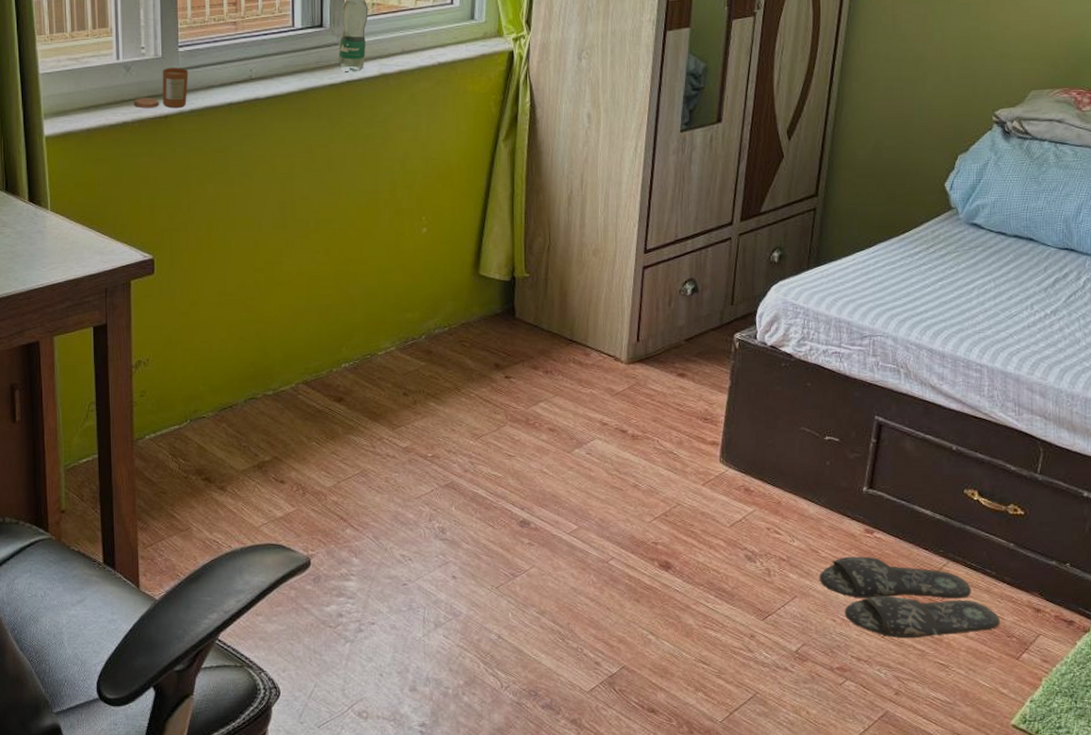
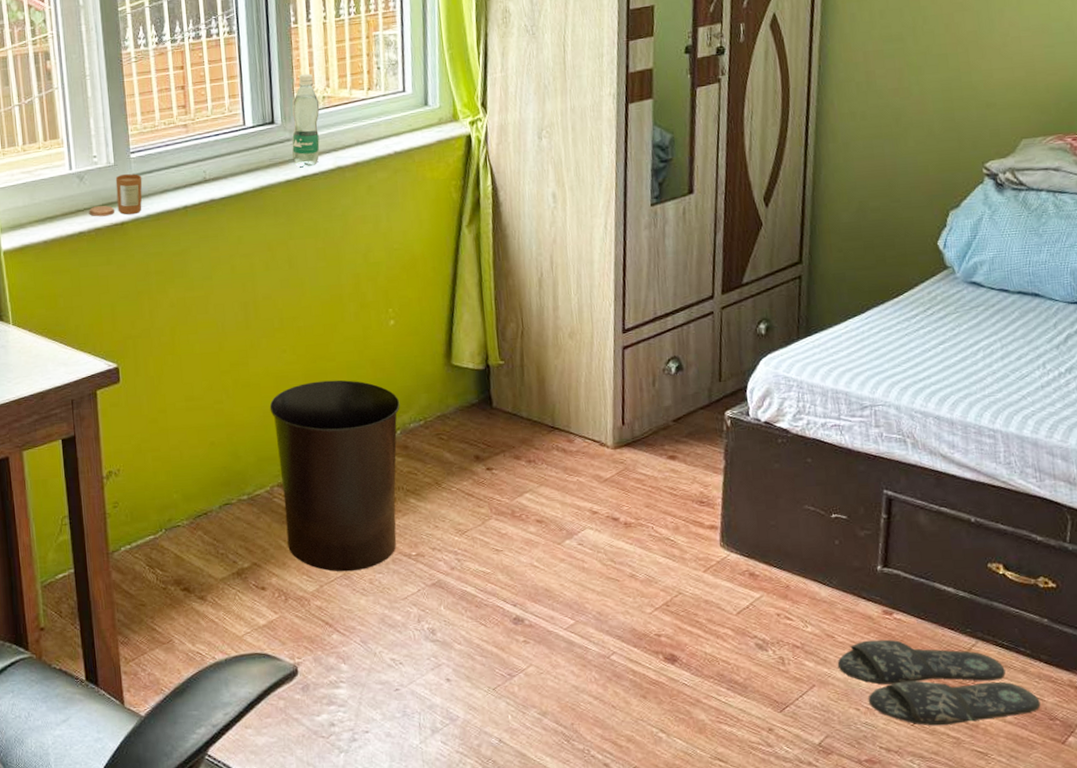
waste bin: none [300,283,427,470] -> present [269,380,400,572]

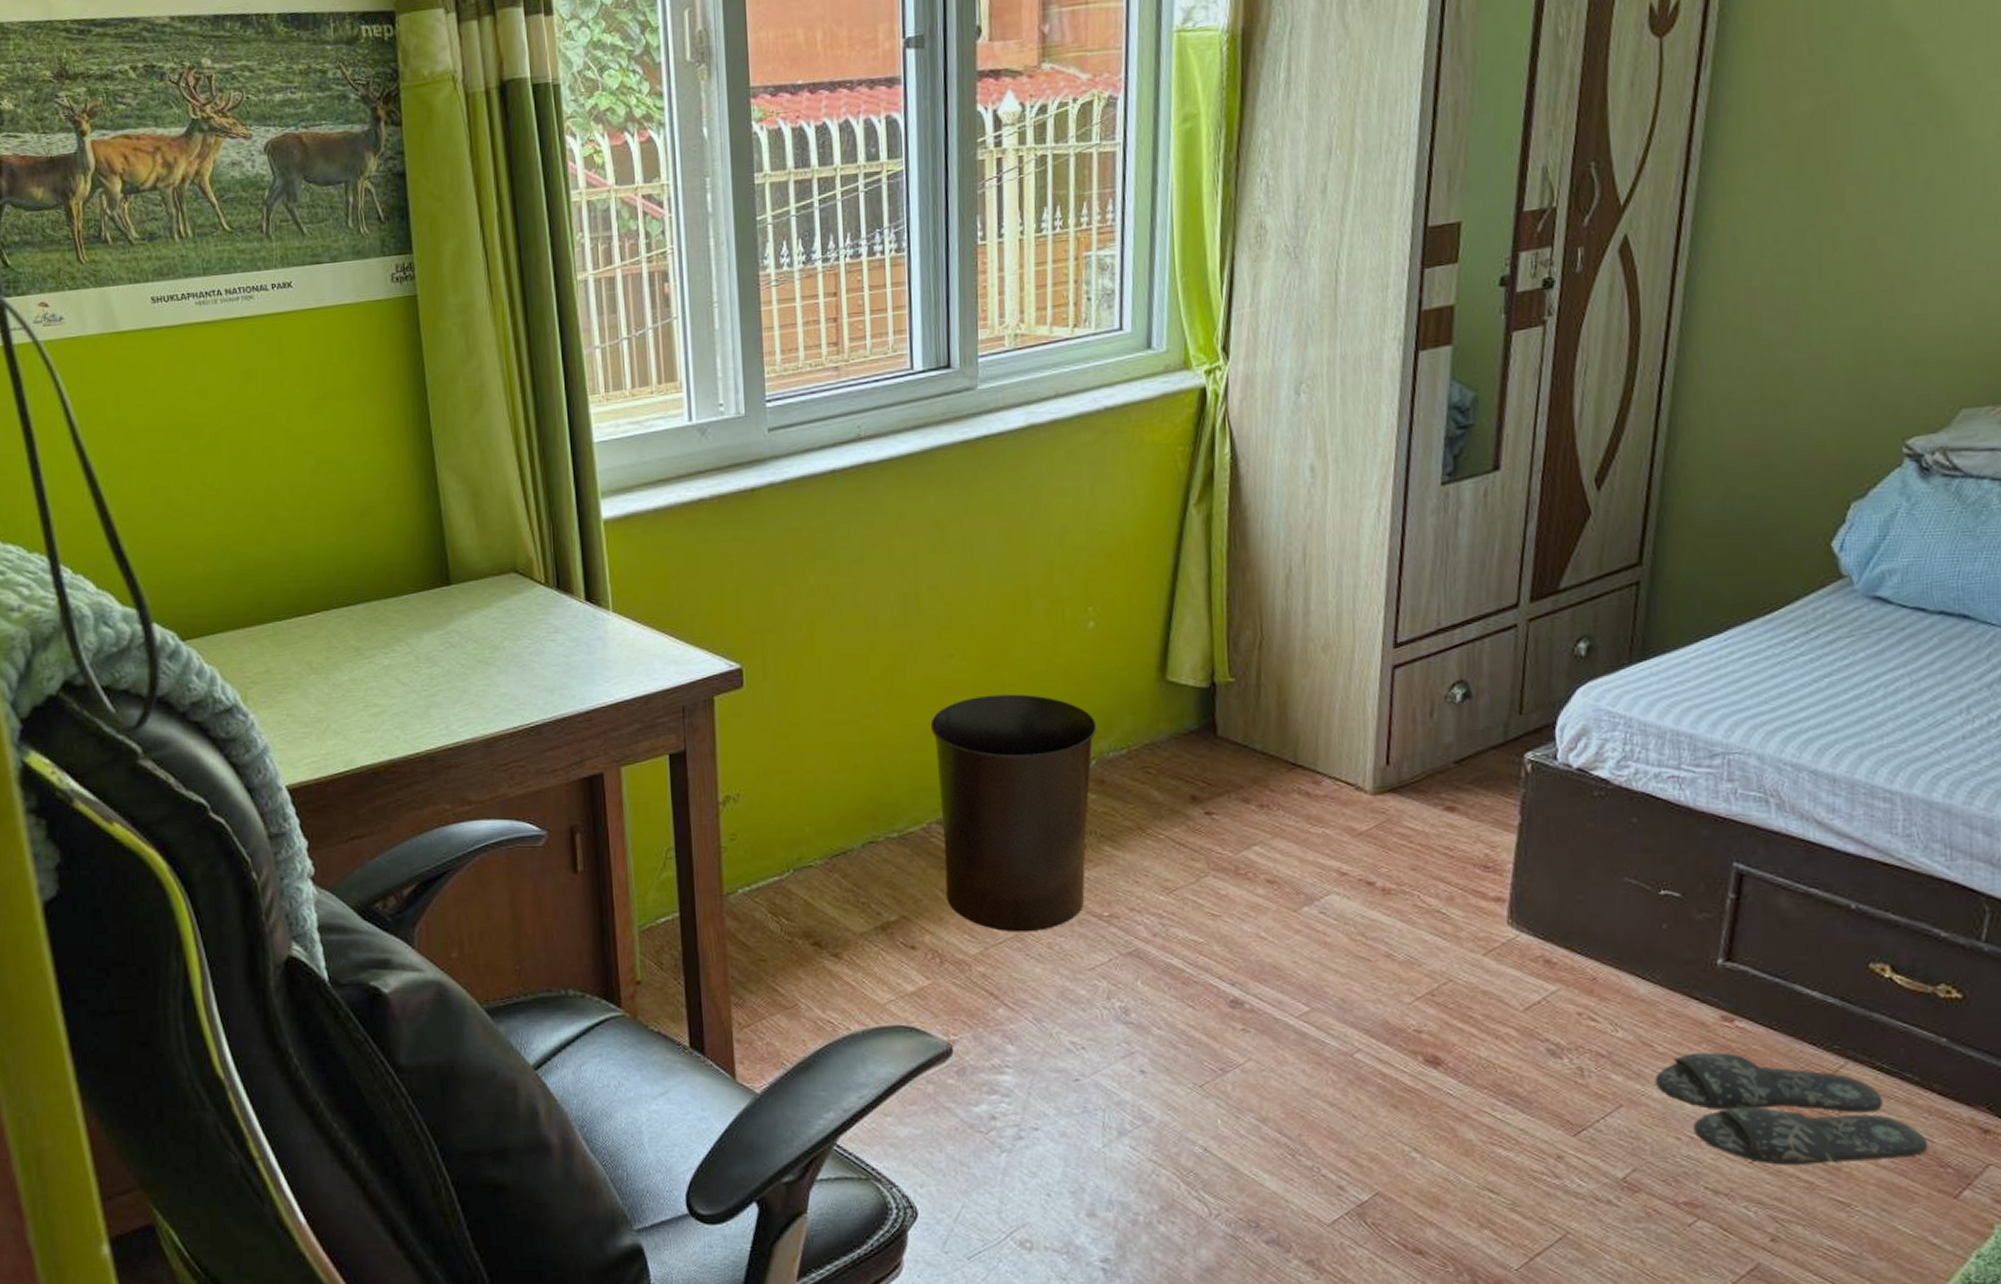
candle: present [89,174,143,217] -> none [711,427,780,481]
bottle: present [291,73,320,168] -> none [971,304,1010,425]

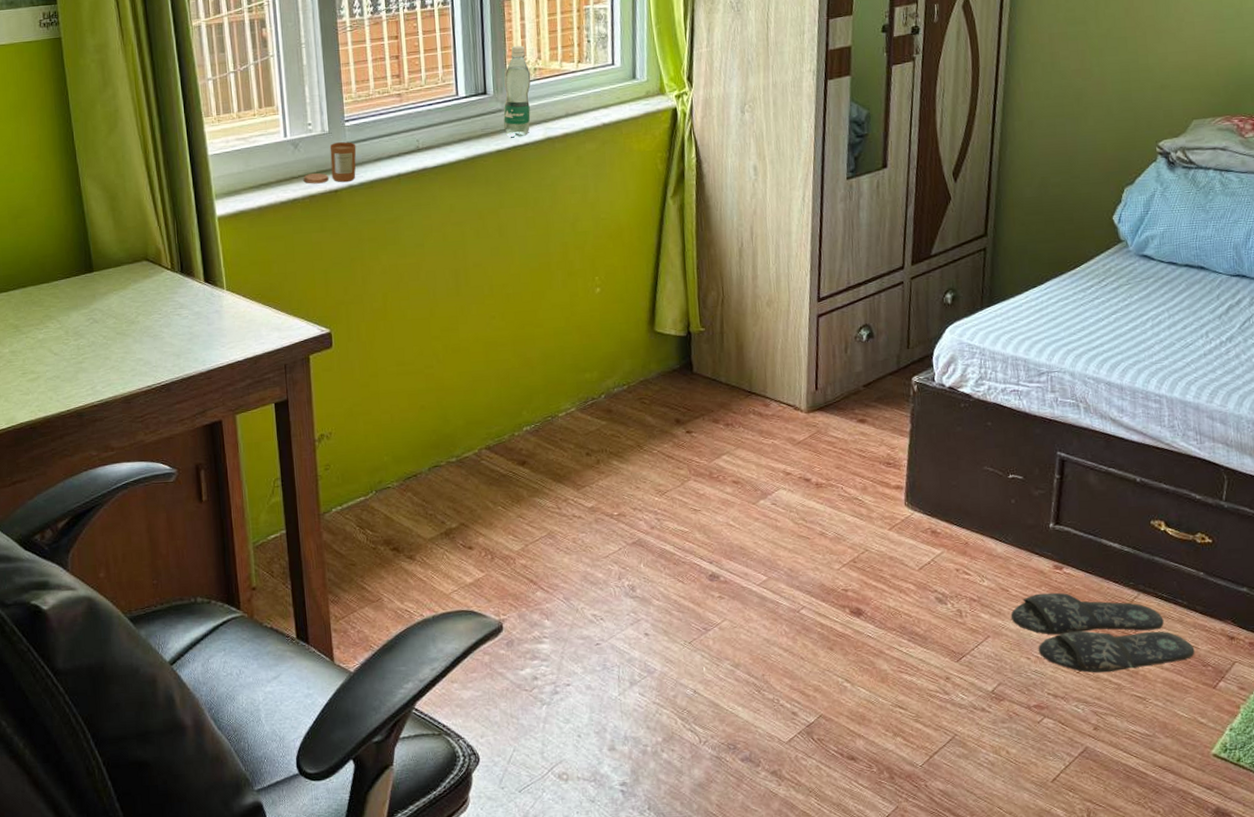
candle: none [711,427,780,481] -> present [303,142,357,184]
waste bin: present [930,694,1097,933] -> none [478,345,605,532]
bottle: none [971,304,1010,425] -> present [503,45,531,138]

